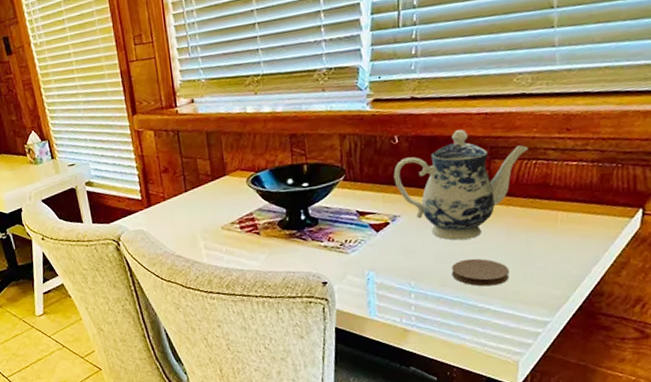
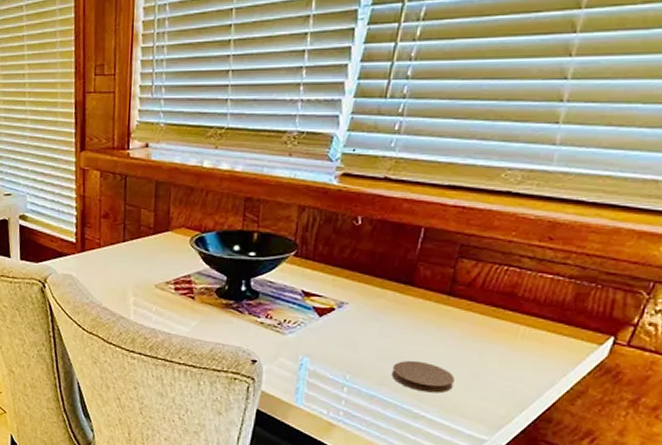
teapot: present [393,130,529,241] -> none [348,221,503,340]

